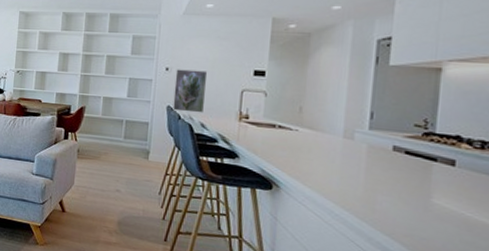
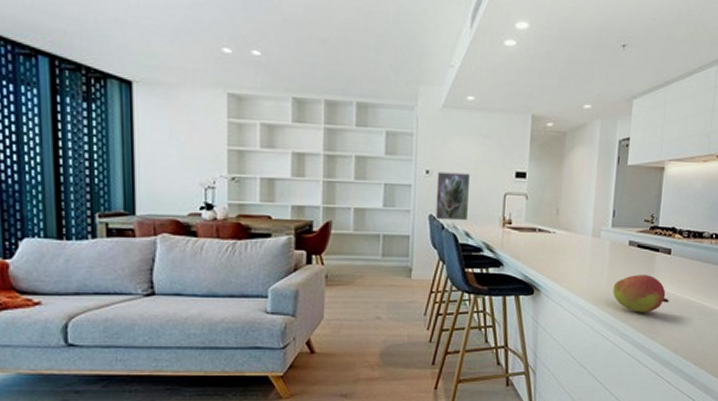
fruit: none [371,184,455,230] -> present [613,275,669,313]

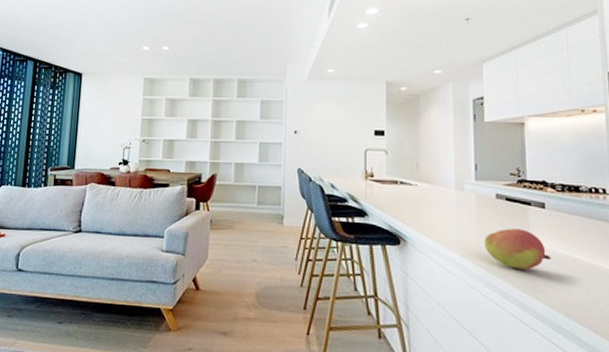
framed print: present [435,172,471,221] -> none [303,132,334,174]

